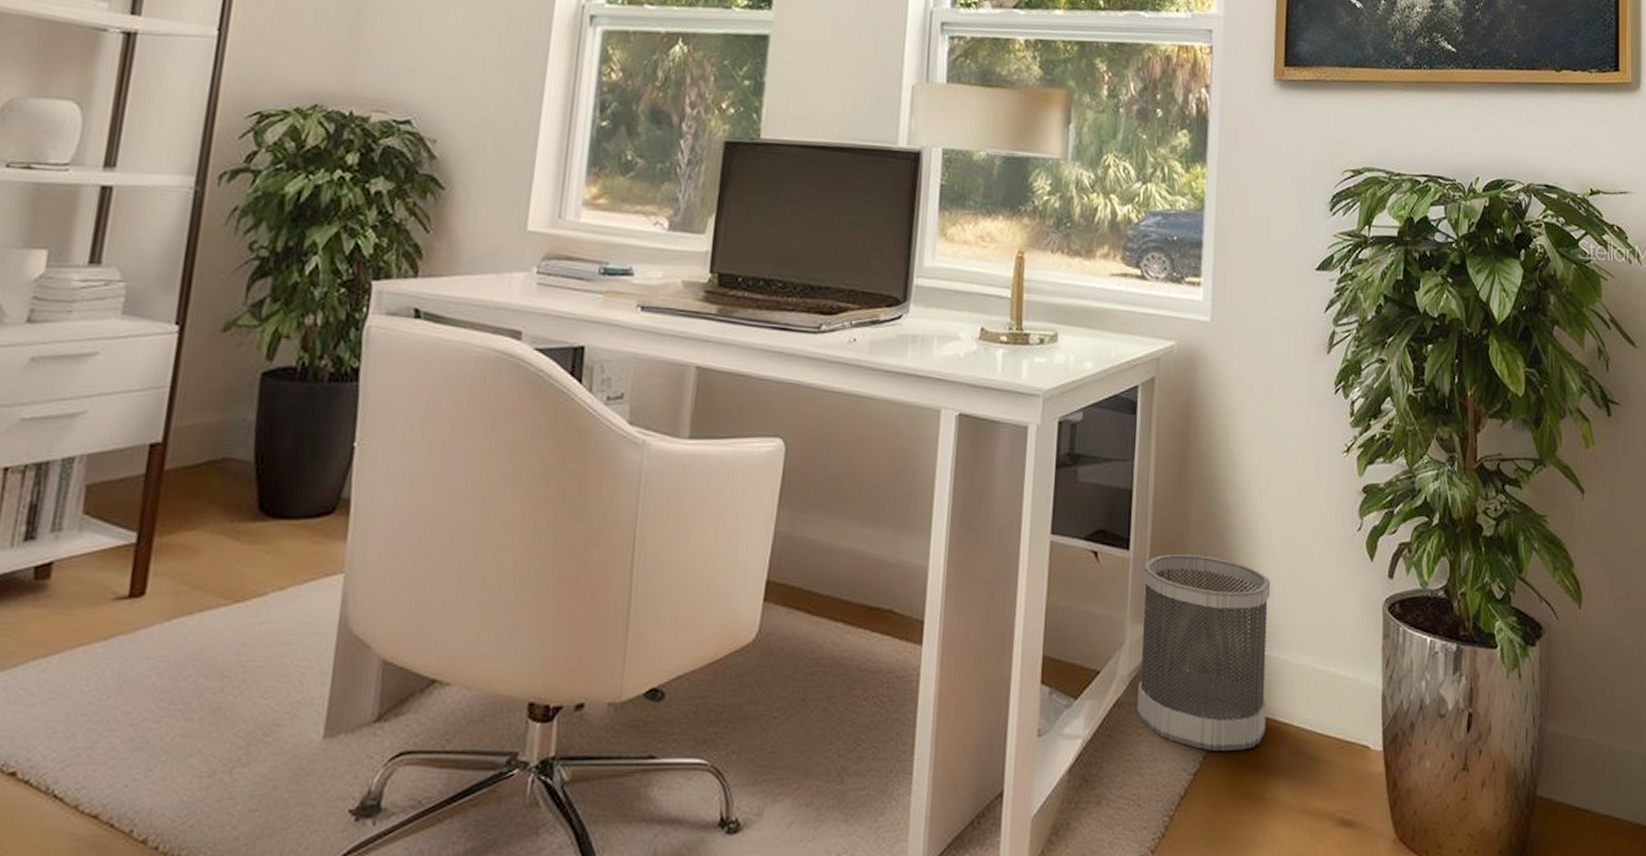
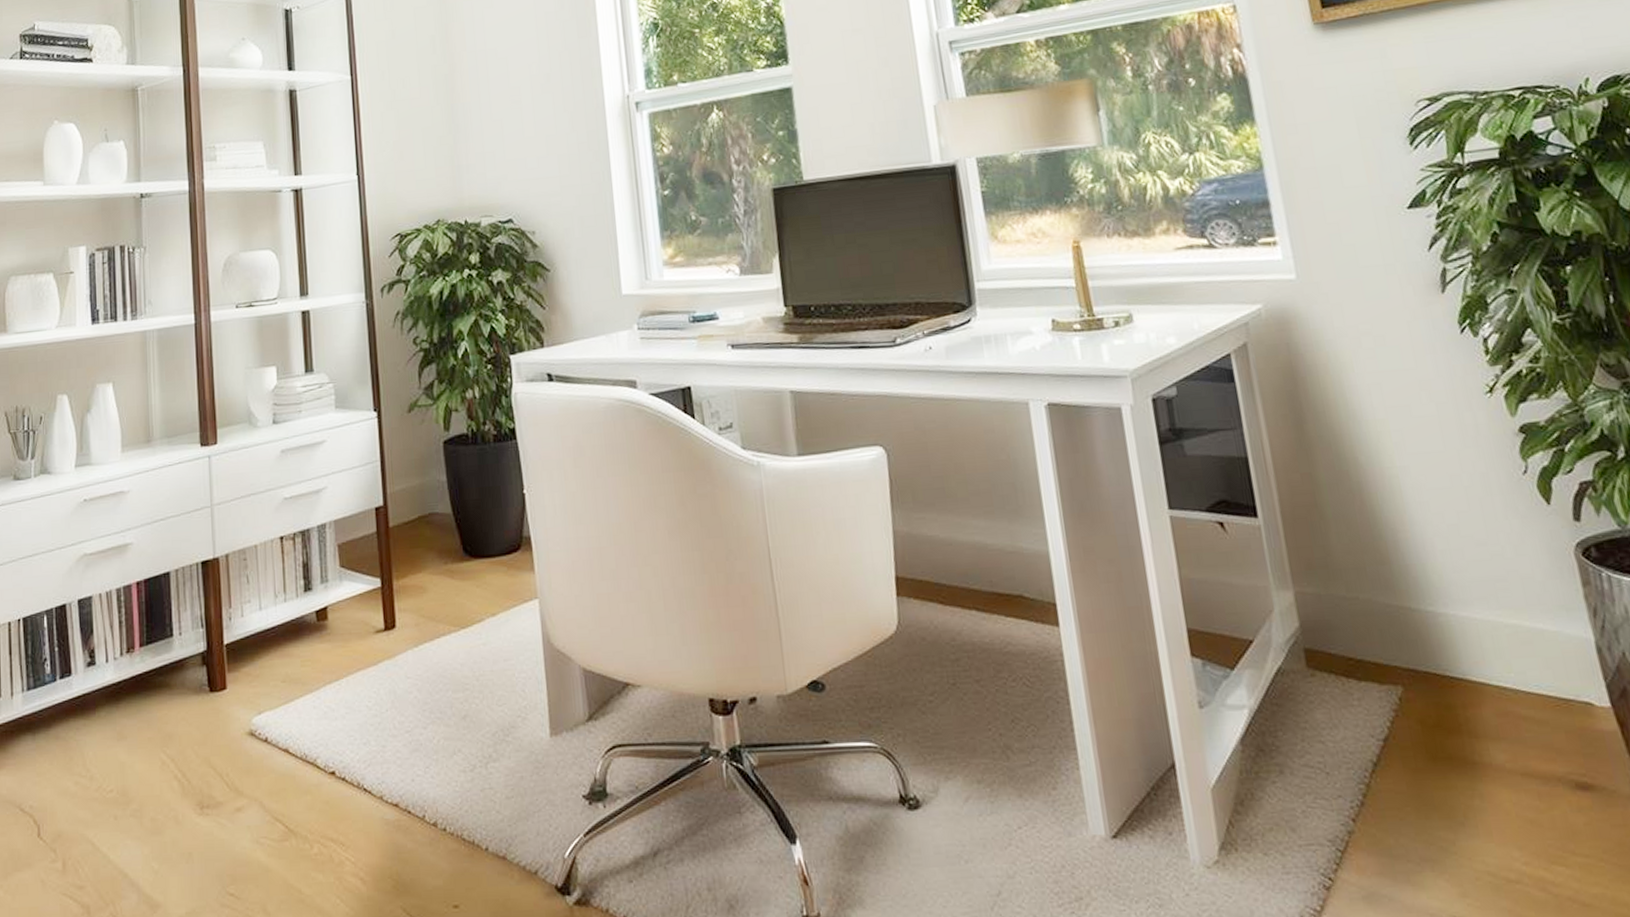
wastebasket: present [1137,555,1271,751] -> none [1277,516,1460,715]

